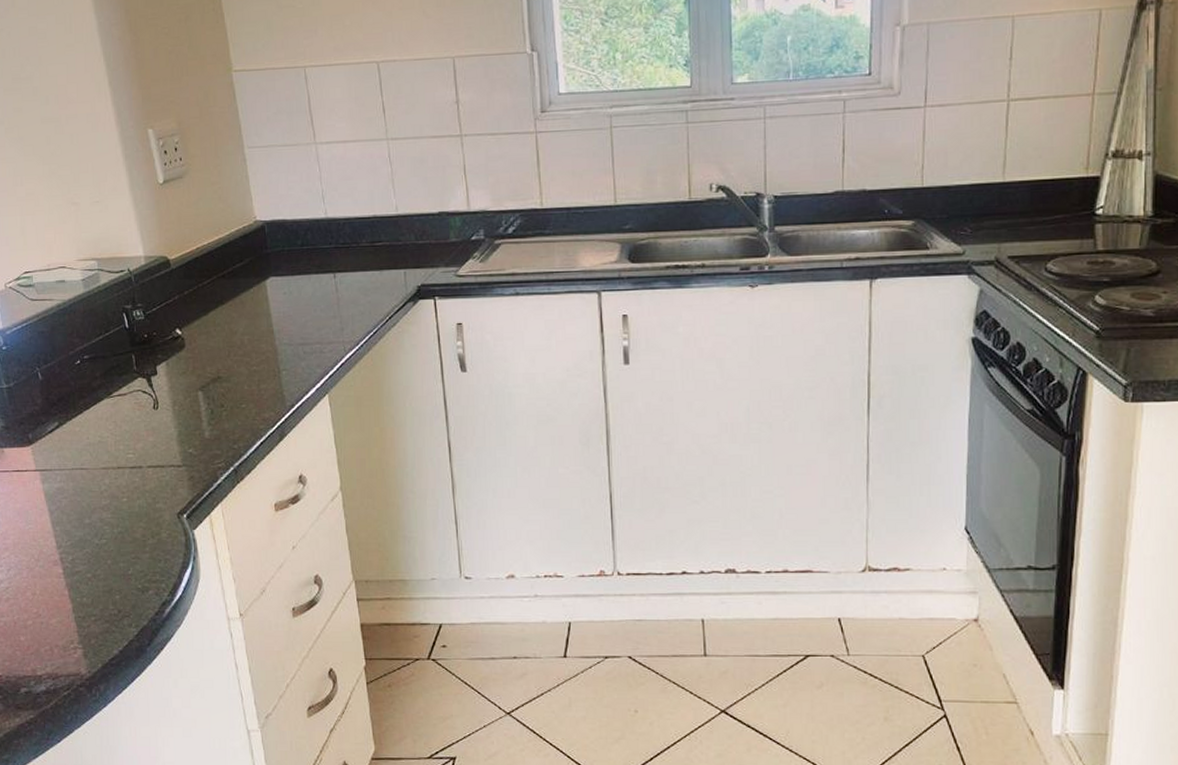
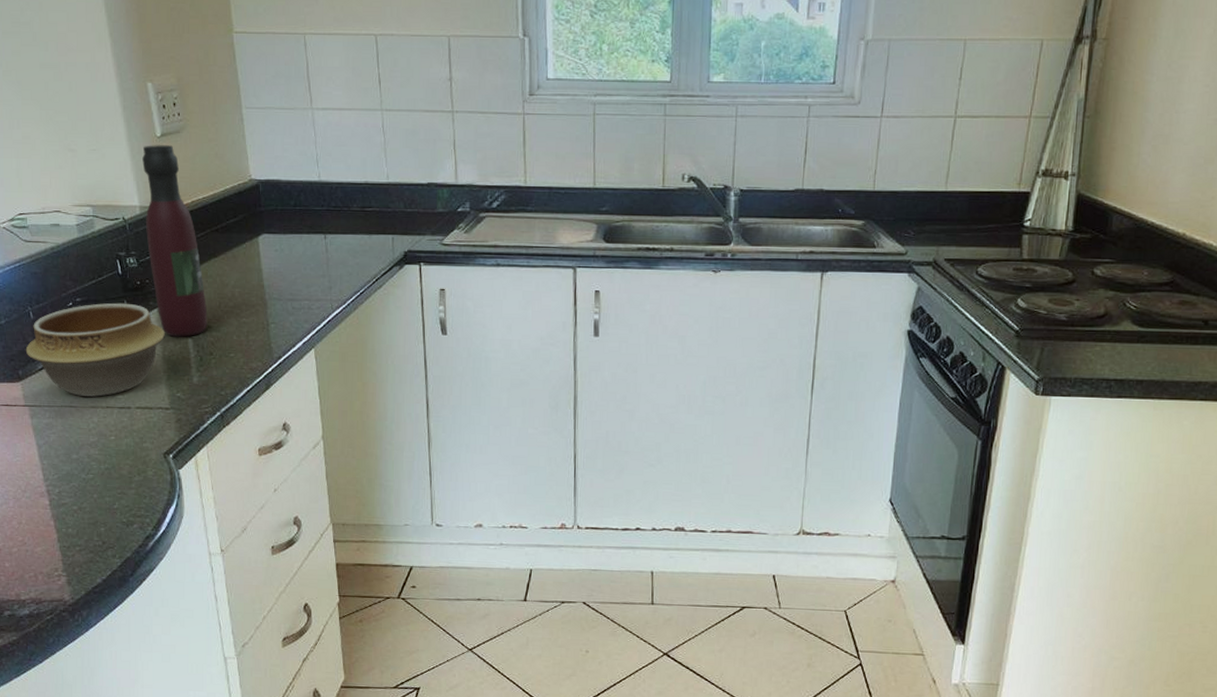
bowl: none [35,357,174,457] -> present [25,302,165,397]
wine bottle: none [146,191,218,390] -> present [142,145,208,337]

